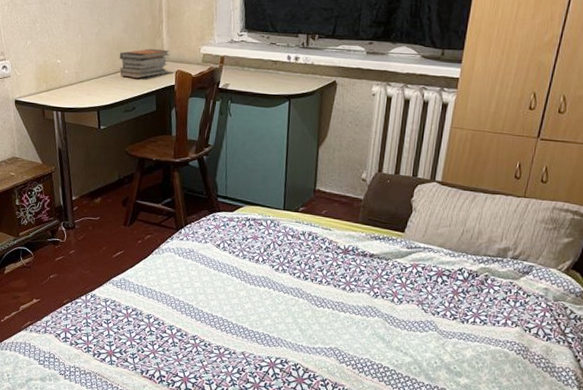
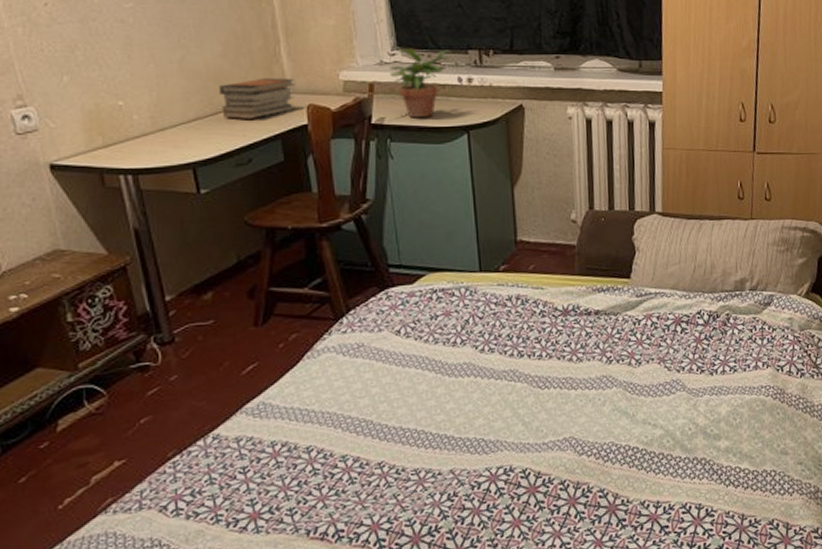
potted plant: none [237,30,286,87] -> present [389,48,452,118]

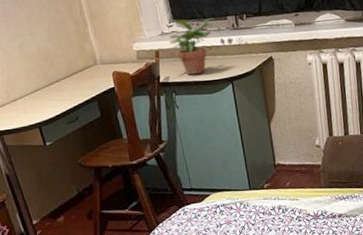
book stack: present [218,77,295,119] -> none [48,53,104,88]

